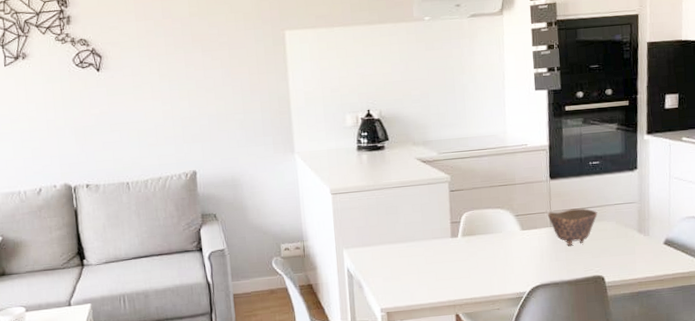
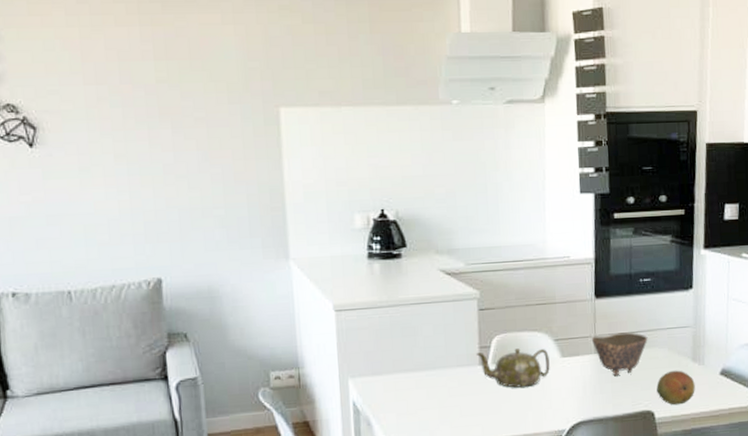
teapot: none [448,223,512,256] -> present [476,348,550,388]
fruit: none [606,240,641,271] -> present [656,370,695,405]

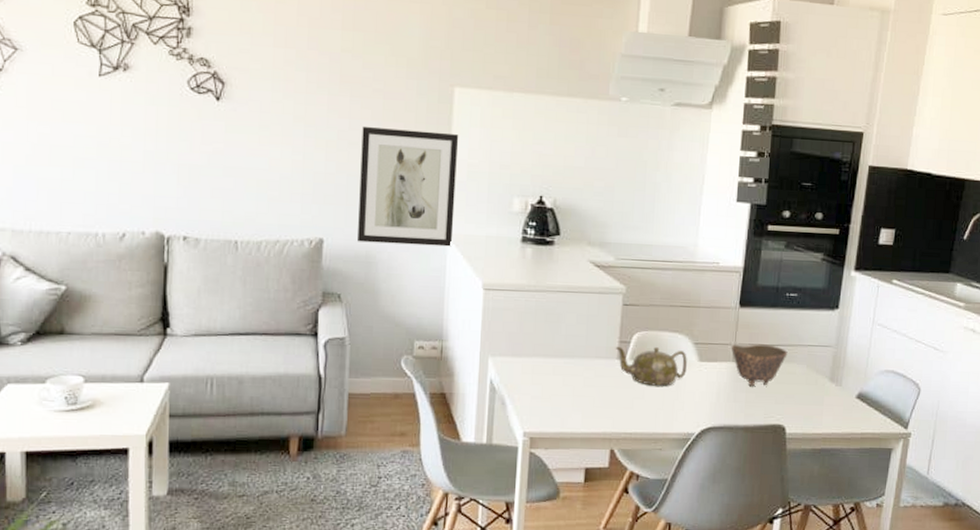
wall art: none [188,155,297,278] -> present [358,126,459,247]
fruit: present [656,370,695,405] -> none [790,388,830,423]

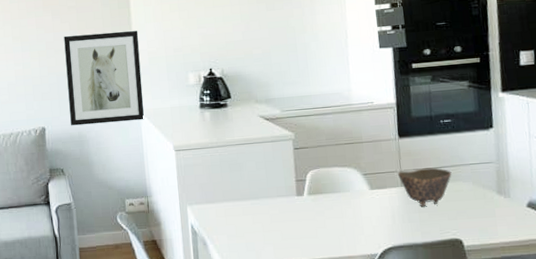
teapot: present [615,347,687,386] -> none [293,182,360,216]

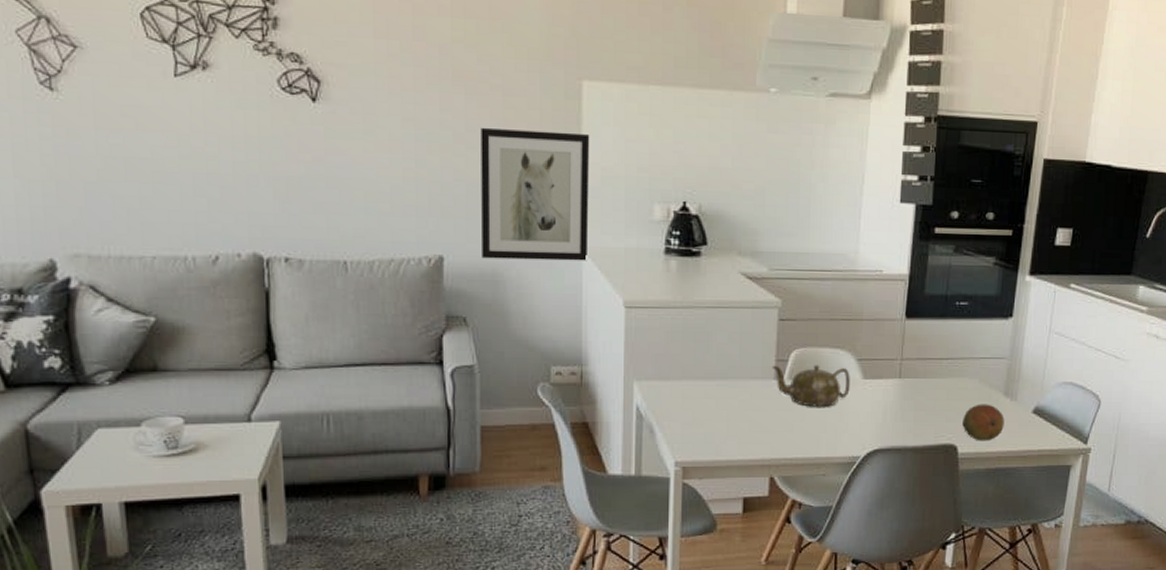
teapot: none [293,182,360,216] -> present [771,365,850,407]
bowl: present [397,167,452,207] -> none [897,358,959,405]
fruit: none [463,202,503,235] -> present [962,404,1005,441]

